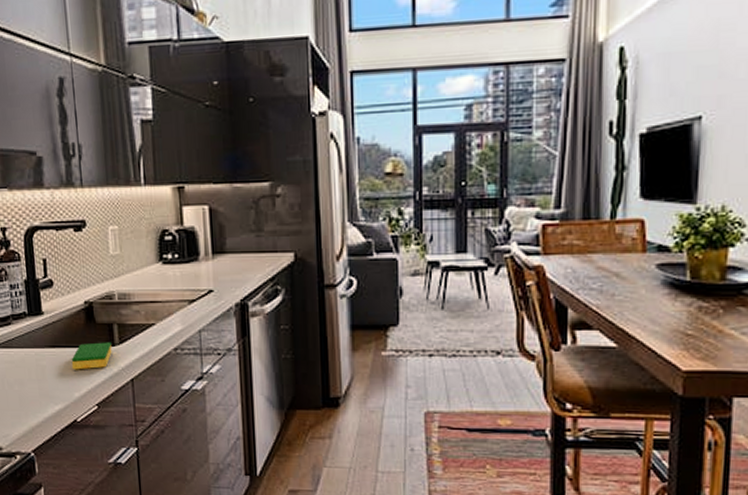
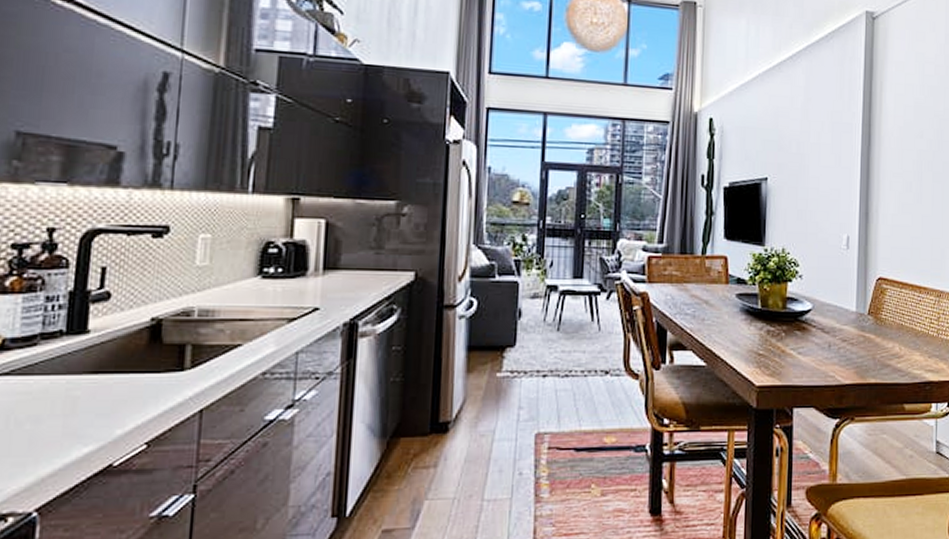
dish sponge: present [71,342,112,370] -> none [118,366,180,401]

